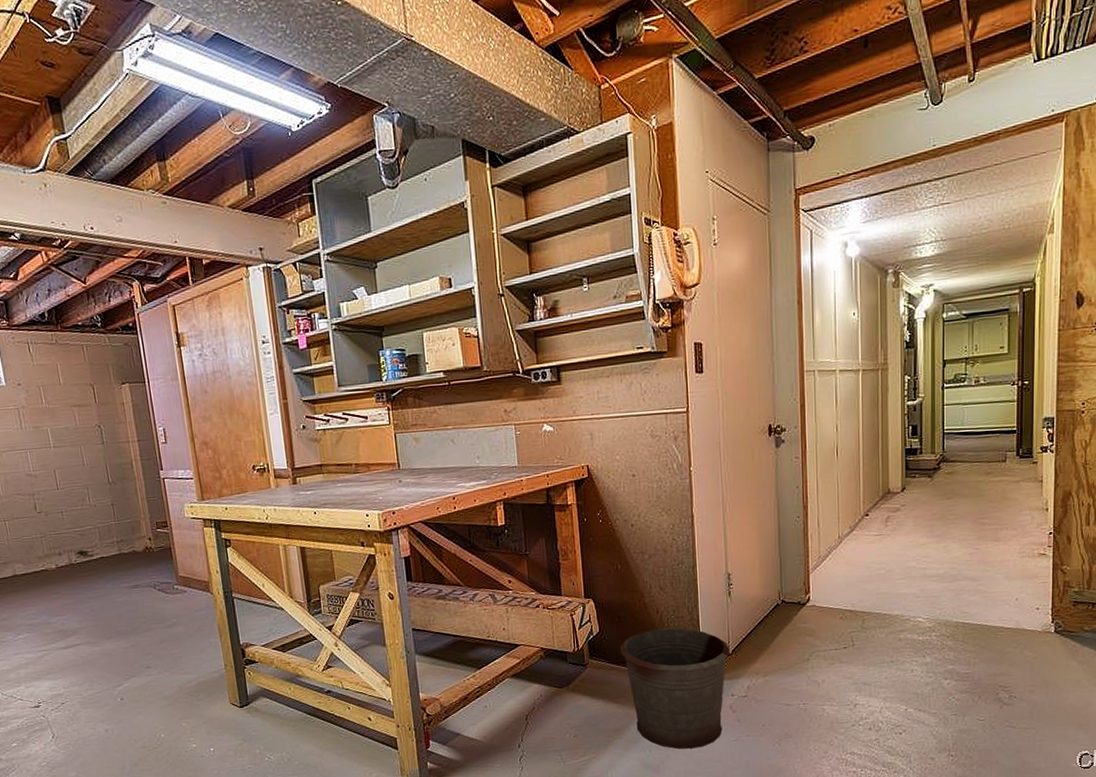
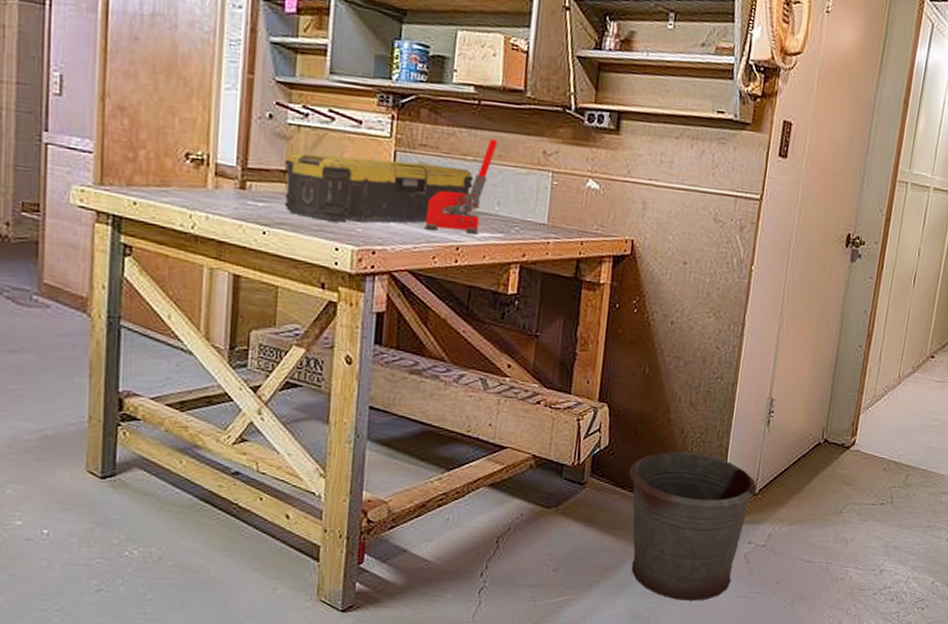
toolbox: none [319,436,457,496] -> present [284,153,474,223]
clamp: none [426,408,469,488] -> present [424,138,498,234]

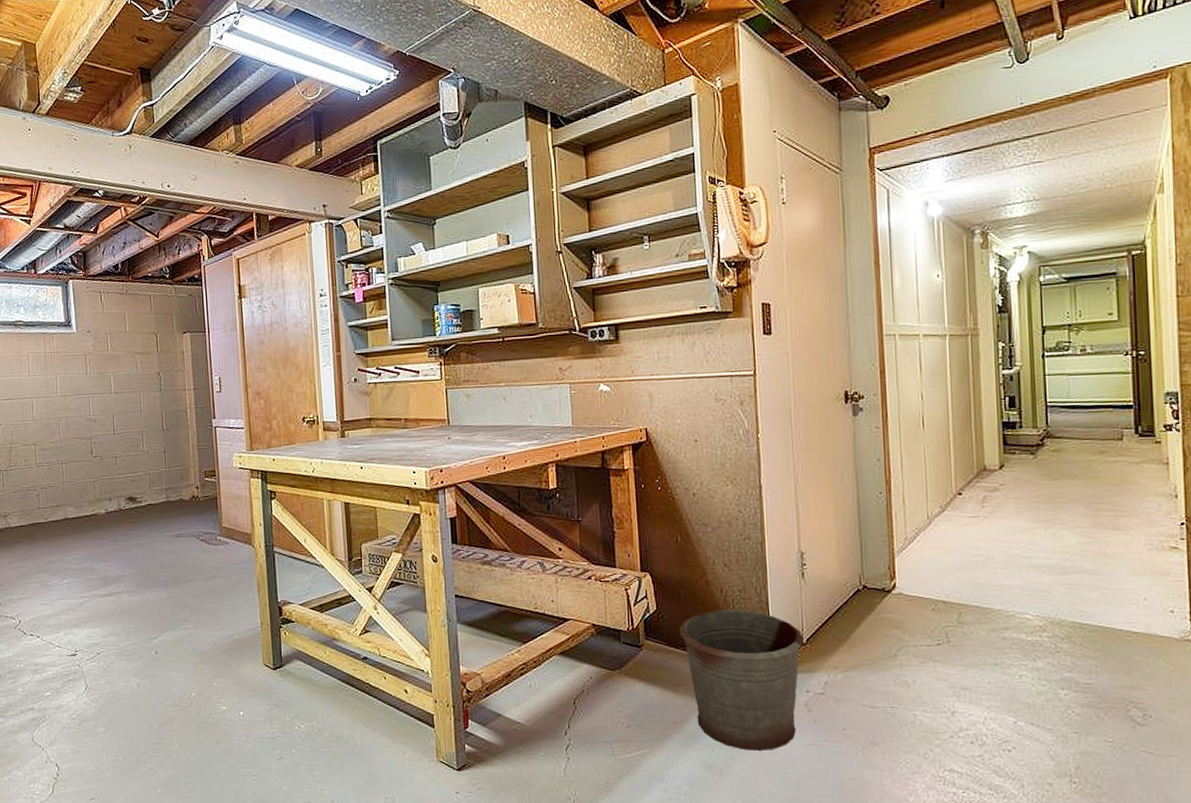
toolbox: present [284,153,474,223] -> none [369,393,509,452]
clamp: present [424,138,498,234] -> none [476,365,522,446]

